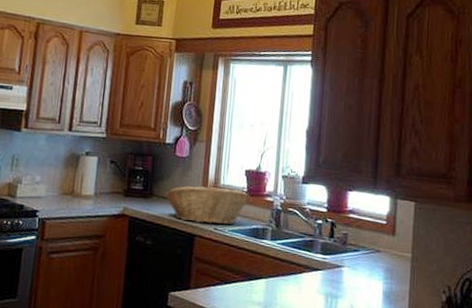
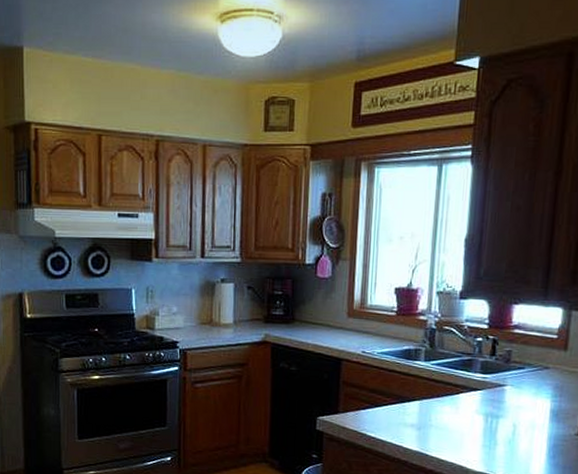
fruit basket: present [165,186,250,225] -> none [307,308,400,347]

